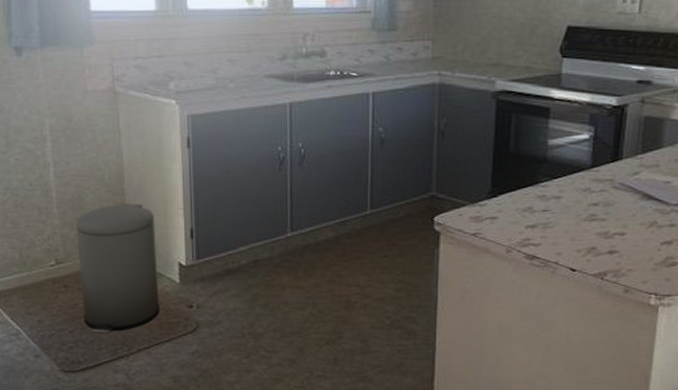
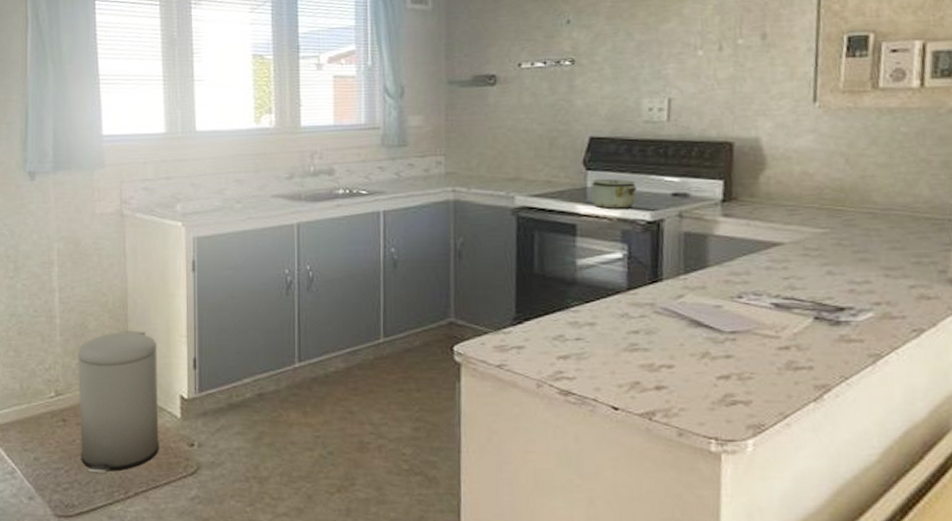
cooking pot: none [565,66,606,94] -> present [591,179,637,209]

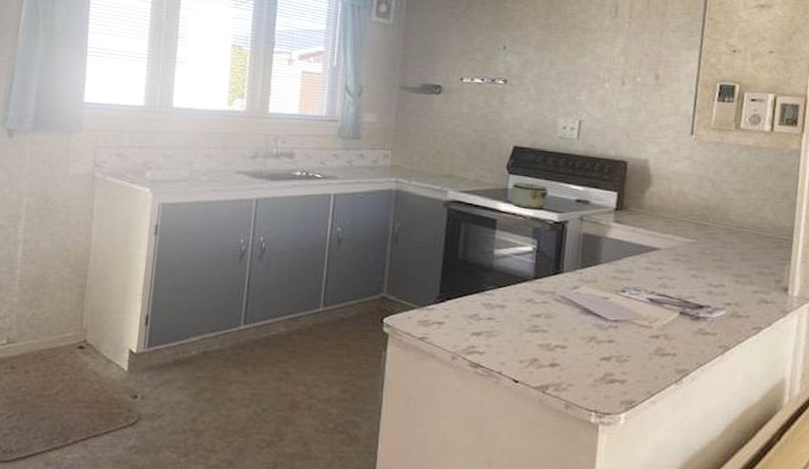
pedal bin: present [78,331,159,474] -> none [24,285,113,421]

